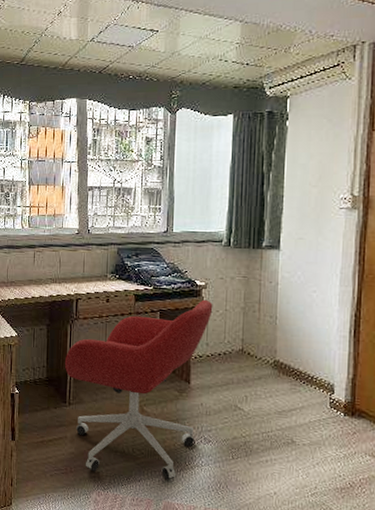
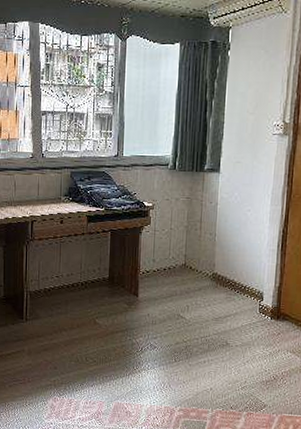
office chair: present [64,299,213,480] -> none [21,219,159,384]

